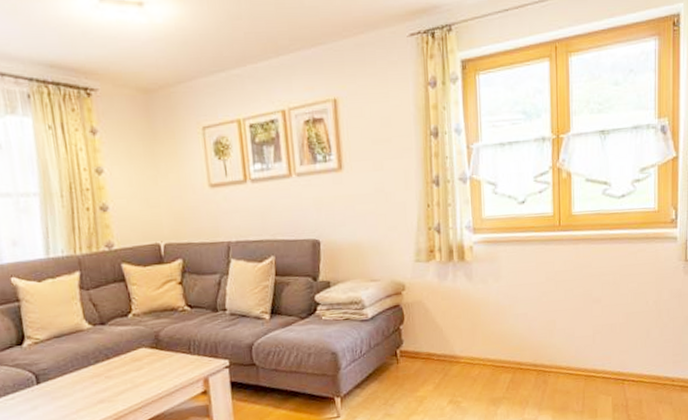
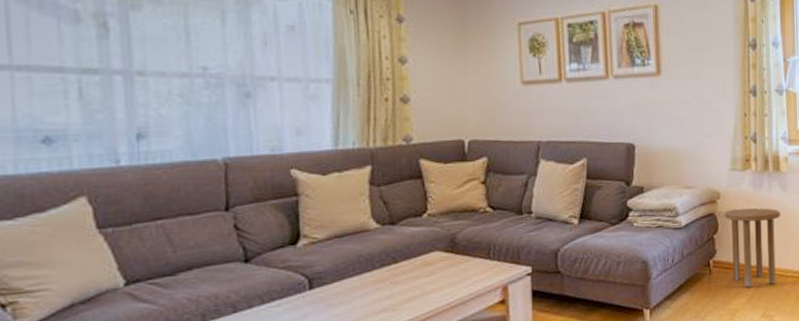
side table: none [409,298,467,376] -> present [724,208,781,288]

